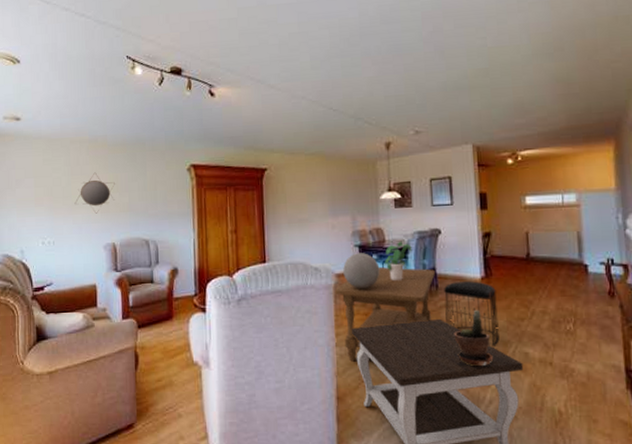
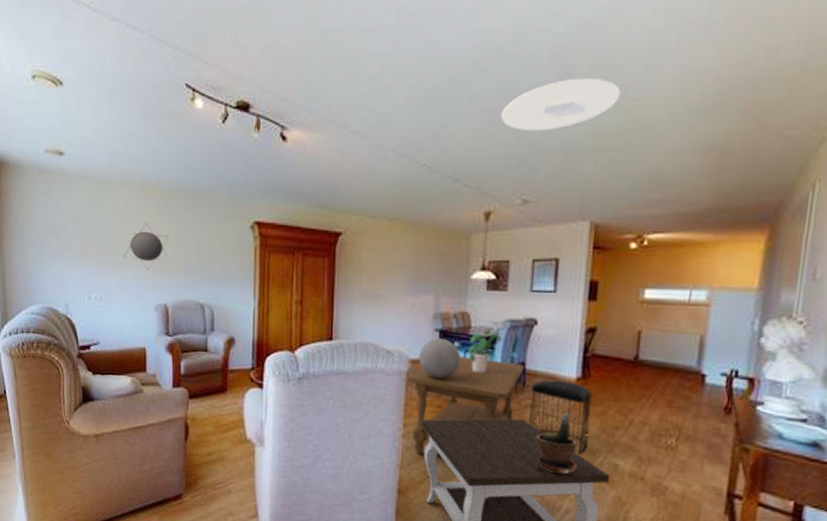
ceiling light: none [389,33,481,77] -> present [500,77,621,132]

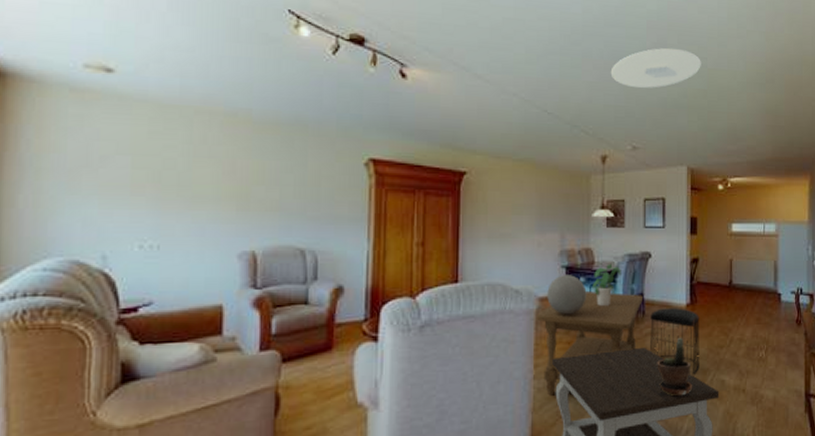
home mirror: present [123,222,168,270] -> none [195,156,260,211]

